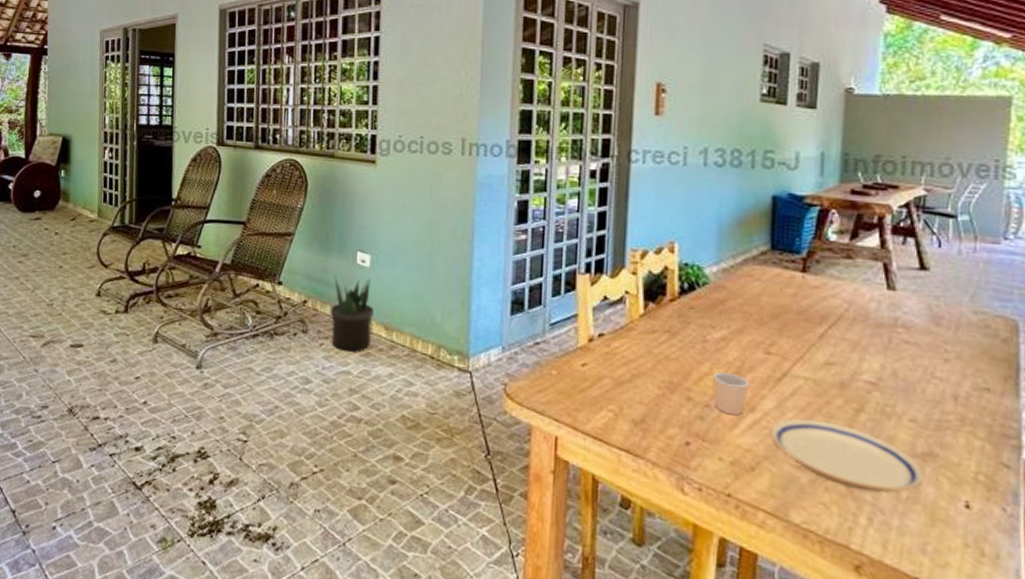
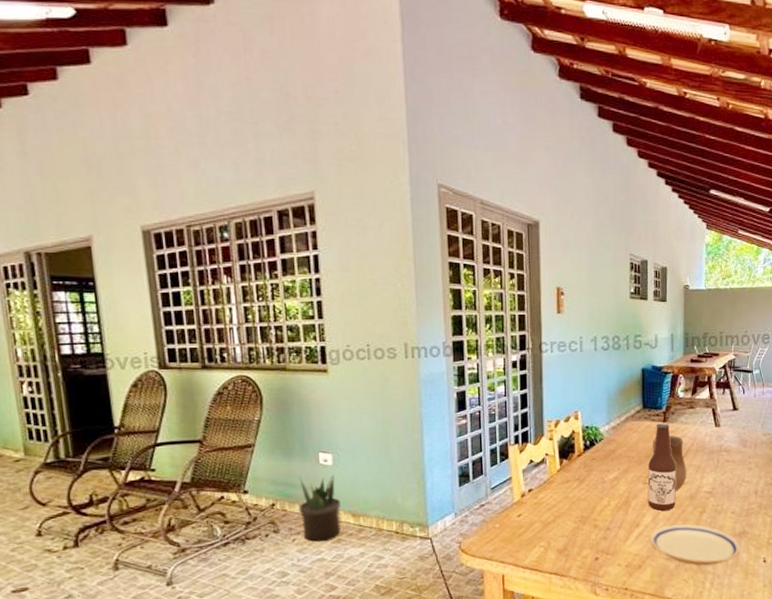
cup: present [713,371,750,416] -> none [611,502,635,532]
root beer bottle: none [770,272,820,398] -> present [647,422,677,511]
ceramic jug: none [782,291,837,372] -> present [653,436,687,491]

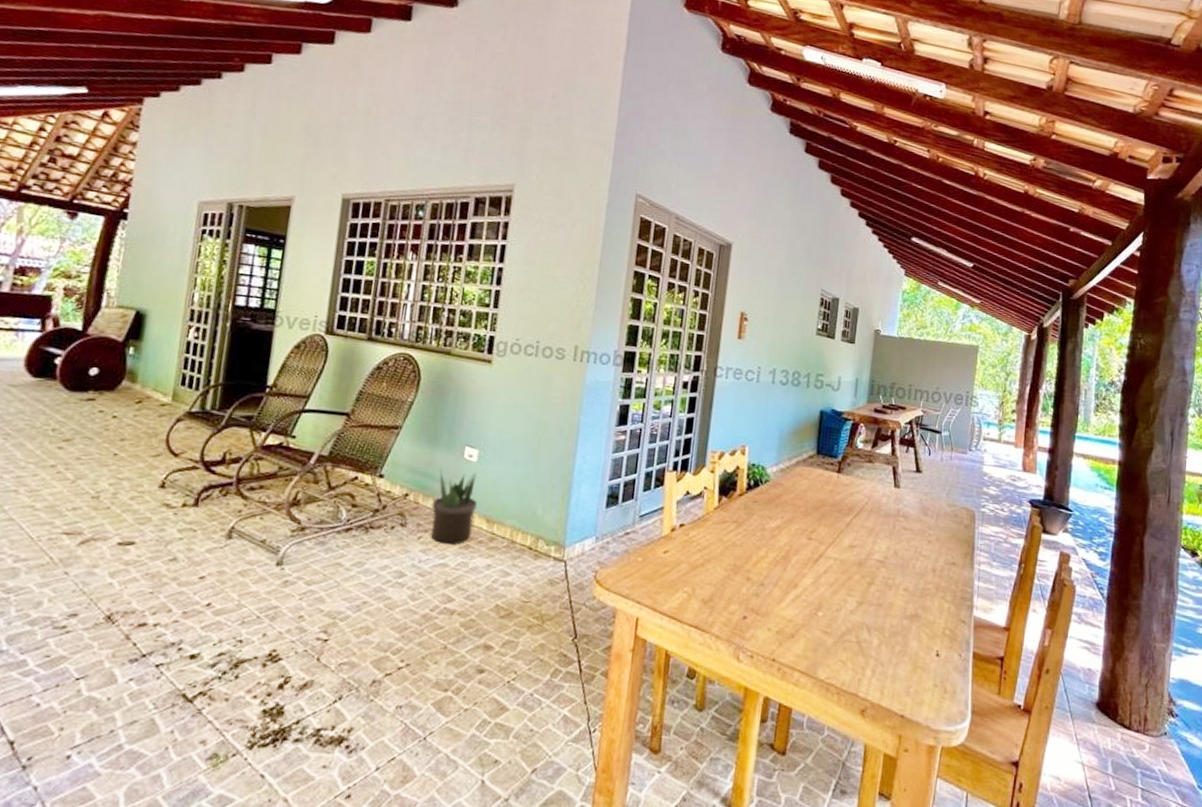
root beer bottle: present [647,422,677,511] -> none [810,472,847,575]
plate: present [651,523,740,565] -> none [808,591,911,649]
ceramic jug: present [653,436,687,491] -> none [822,488,858,553]

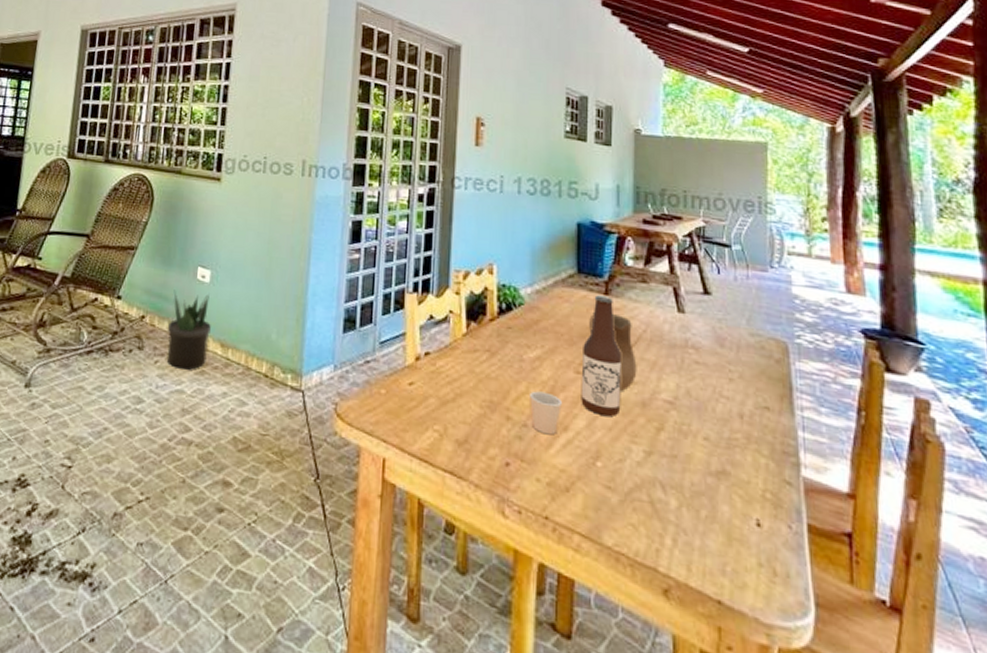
cup: none [767,555,795,592] -> present [530,391,563,435]
root beer bottle: none [810,472,847,575] -> present [581,294,623,417]
ceramic jug: none [822,488,858,553] -> present [589,312,637,391]

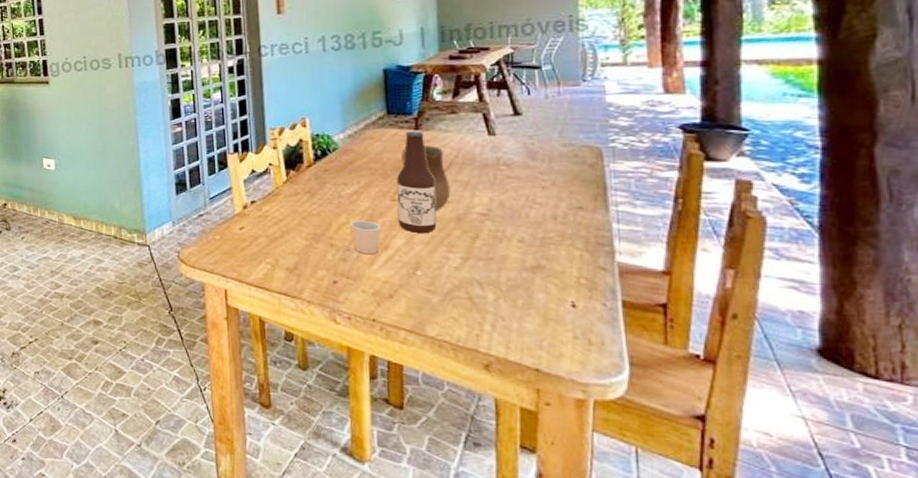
planter: present [166,289,211,370] -> none [26,178,64,241]

